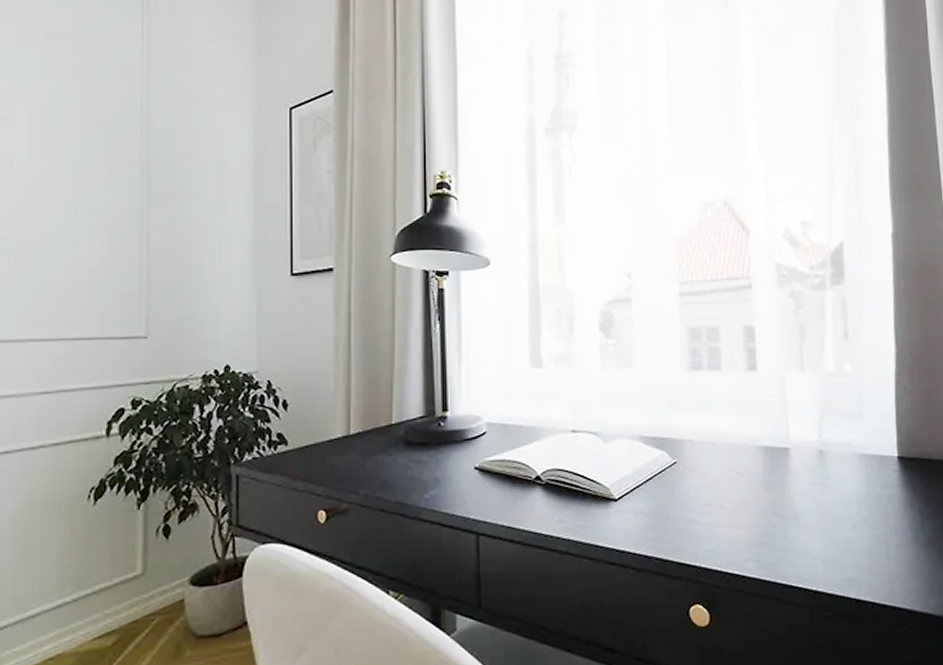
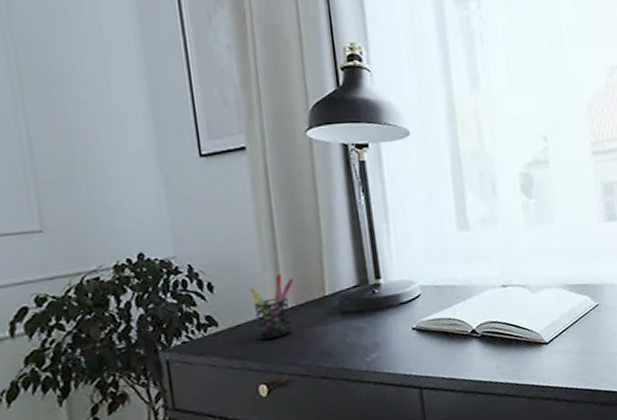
pen holder: none [320,398,364,464] -> present [248,274,295,340]

